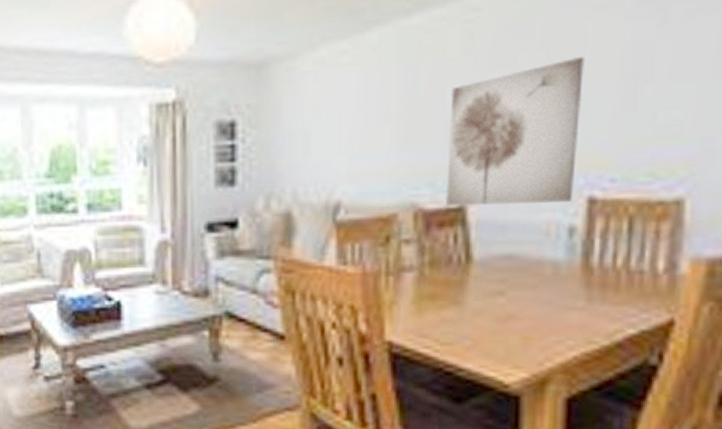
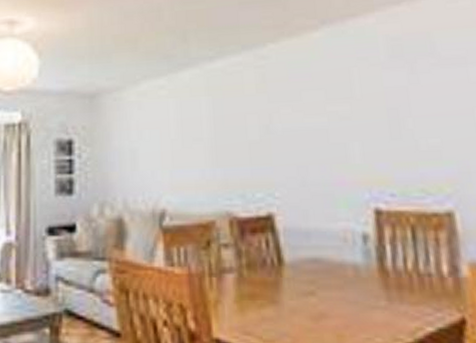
wall art: present [445,57,584,207] -> none [252,96,363,216]

